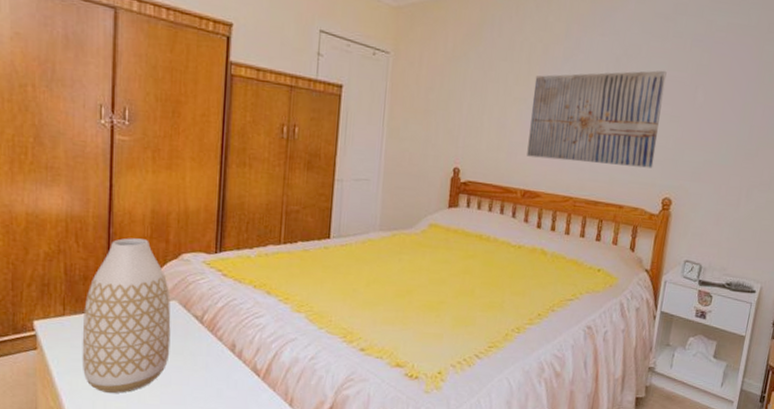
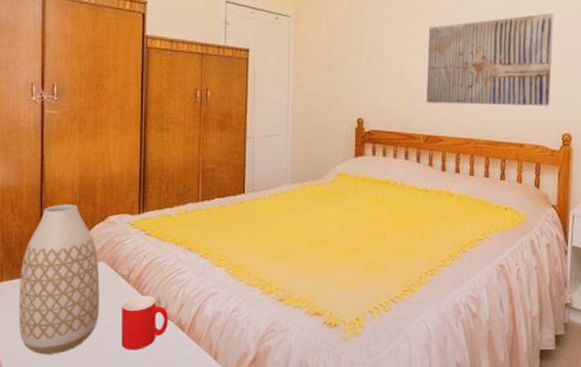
cup: none [192,337,243,393] -> present [121,295,168,350]

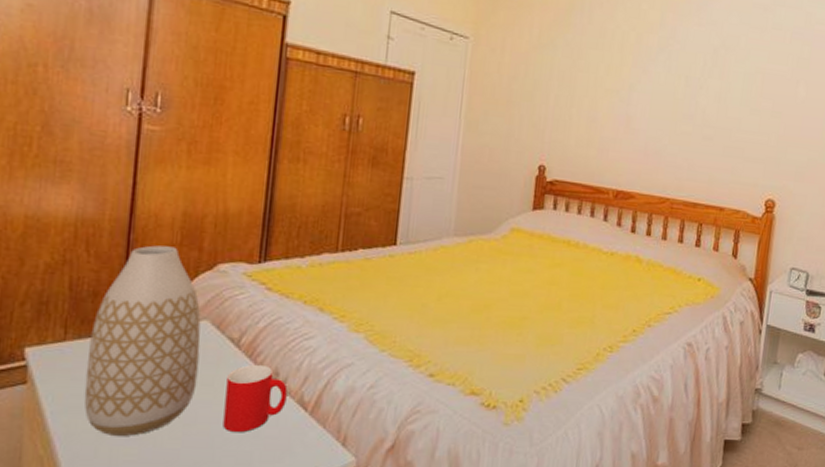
wall art: present [426,12,554,106] -> none [619,63,767,168]

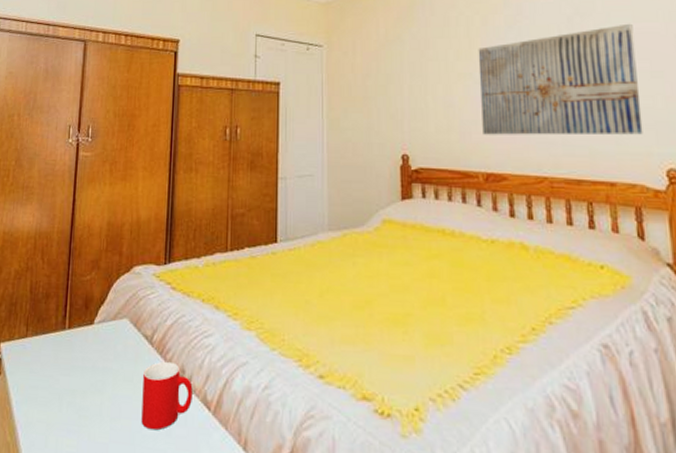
vase: present [84,245,201,436] -> none [38,252,122,428]
wall art: none [619,63,767,168] -> present [478,23,643,135]

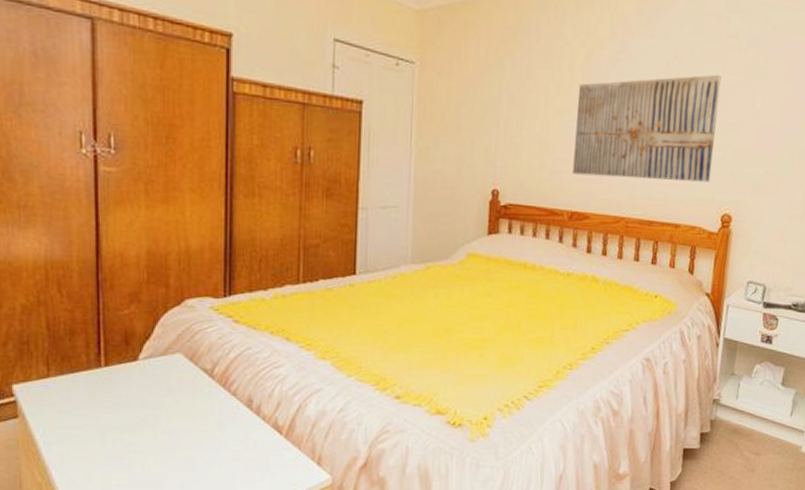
cup: present [141,361,193,431] -> none [204,392,262,456]

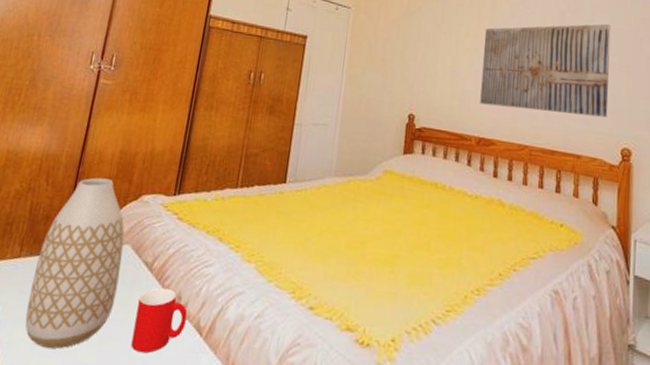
vase: none [71,284,176,462] -> present [25,177,125,349]
cup: none [204,392,262,456] -> present [131,288,187,353]

